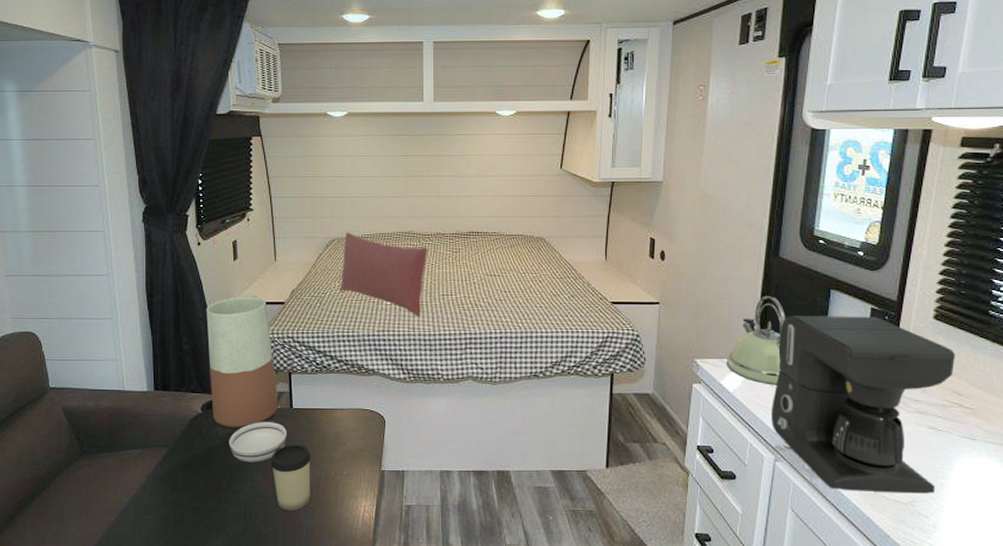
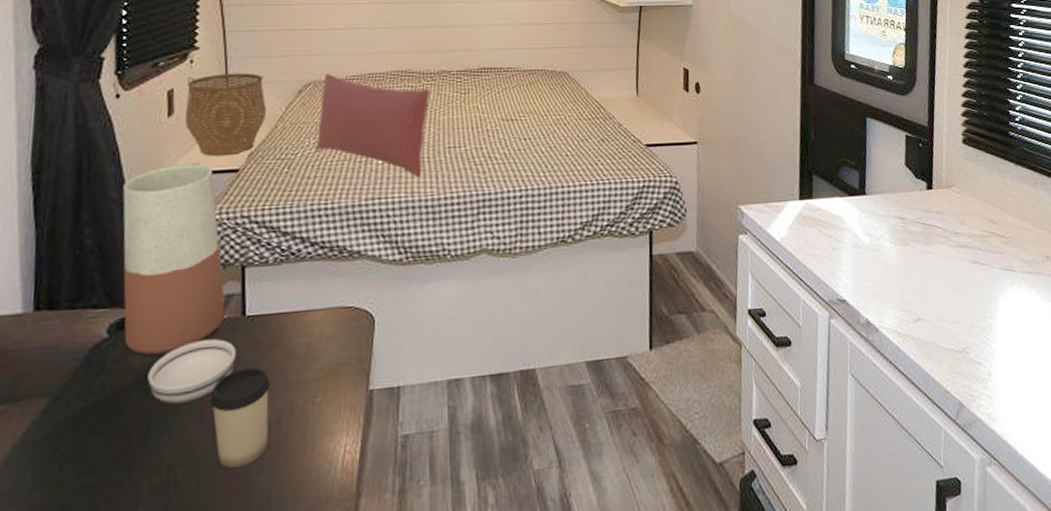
basket: none [245,229,304,292] -> present [184,72,267,157]
kettle: present [727,295,786,386] -> none [772,127,827,229]
coffee maker: present [771,315,956,494] -> none [821,144,987,345]

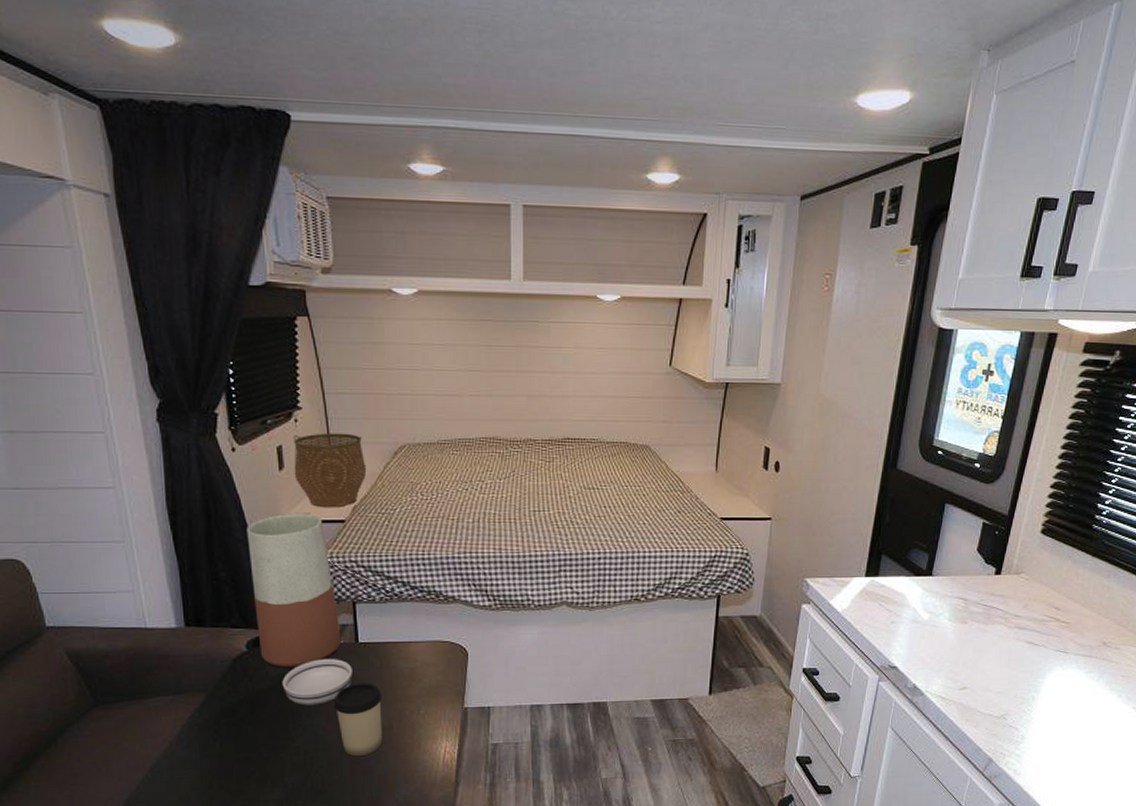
pillow: present [315,73,430,177] -> none [412,437,517,535]

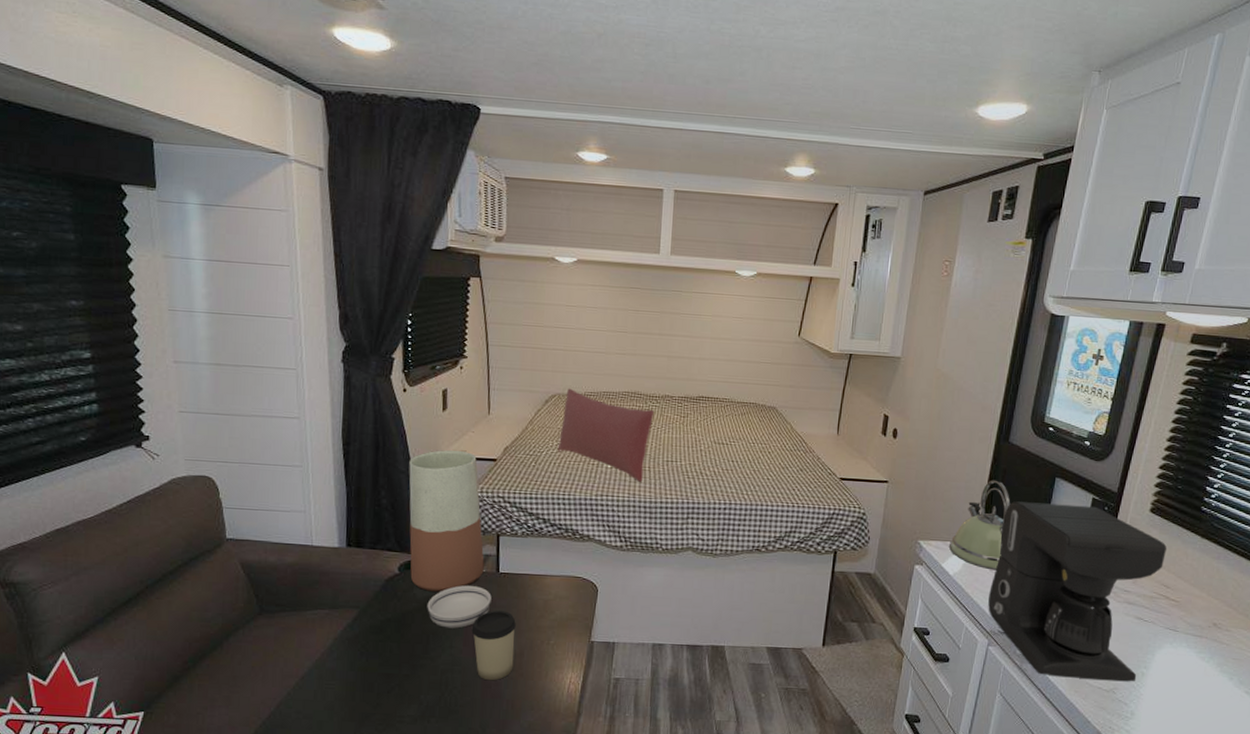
basket: present [293,433,367,508] -> none [455,380,520,448]
pillow: none [412,437,517,535] -> present [557,388,655,482]
kettle: none [837,510,900,604] -> present [949,480,1011,571]
coffee maker: none [878,531,1058,708] -> present [988,501,1168,682]

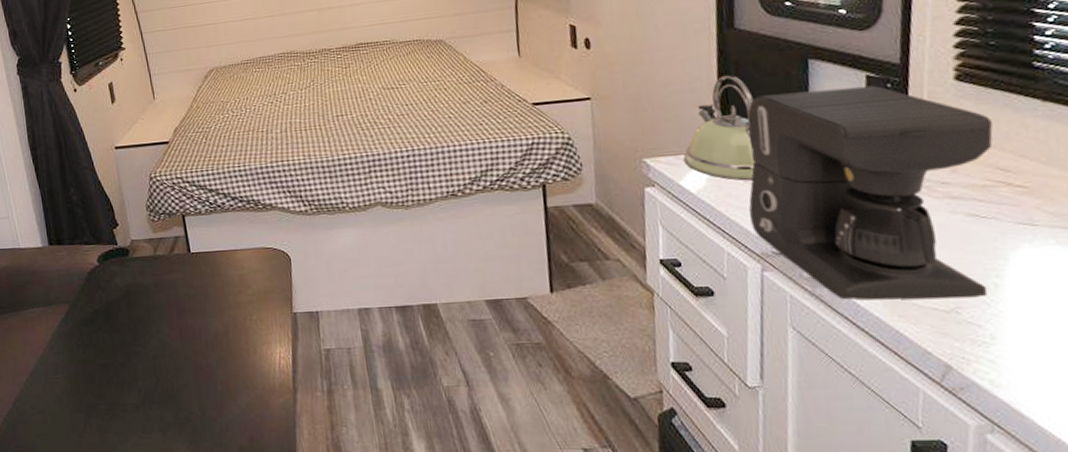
vase: present [409,450,484,592] -> none [90,138,176,279]
bowl: present [427,585,492,629] -> none [129,269,189,314]
cup: present [471,610,516,681] -> none [174,290,221,363]
pillow: present [557,388,655,482] -> none [223,60,315,142]

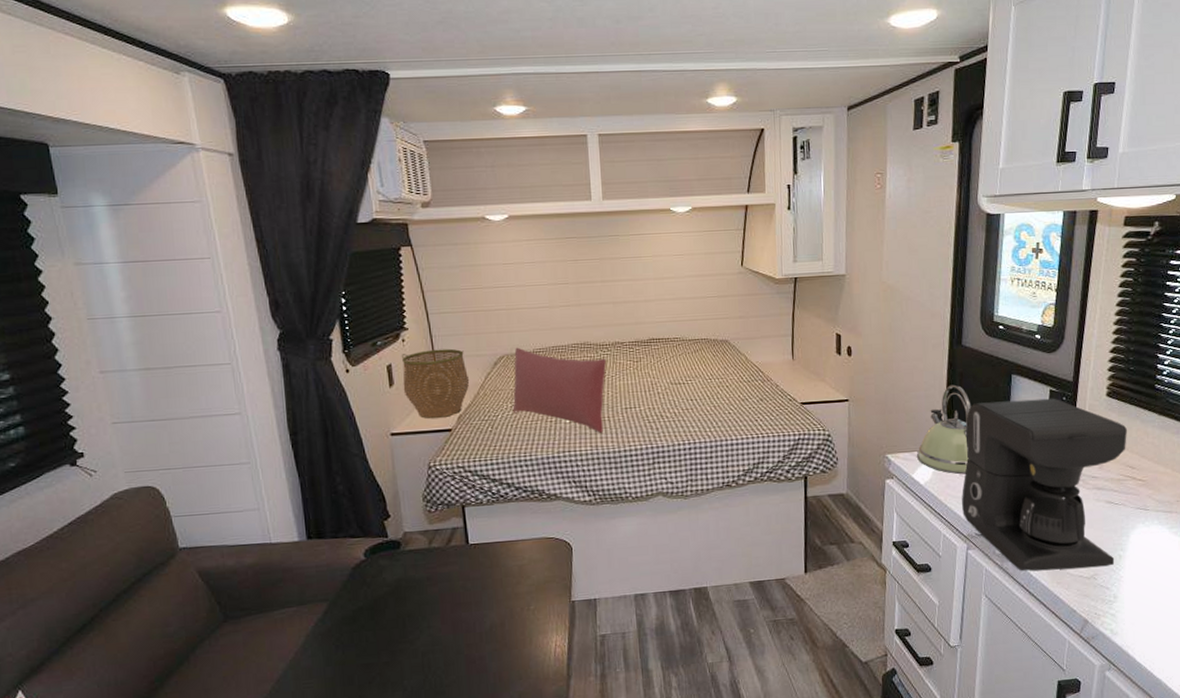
basket: none [120,65,183,133] -> present [401,348,470,419]
pillow: none [223,60,315,142] -> present [512,347,607,433]

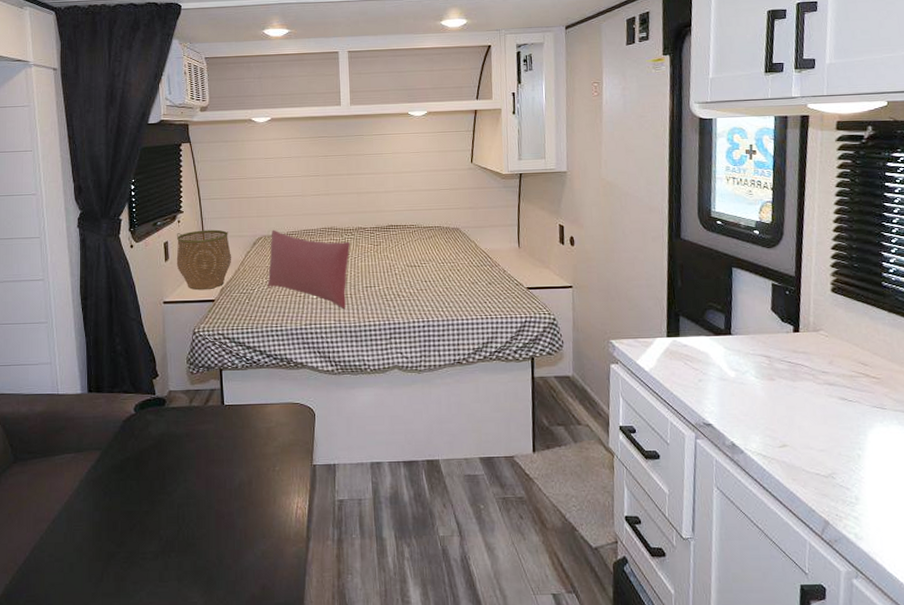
kettle: present [917,384,971,474] -> none [641,275,693,363]
coffee maker: present [962,398,1128,571] -> none [687,291,857,466]

